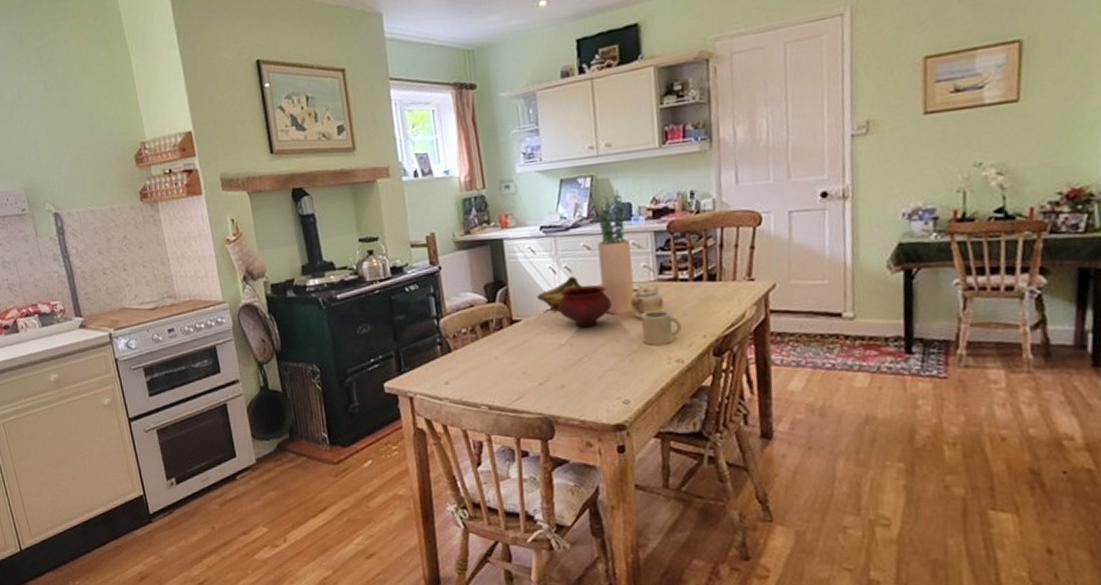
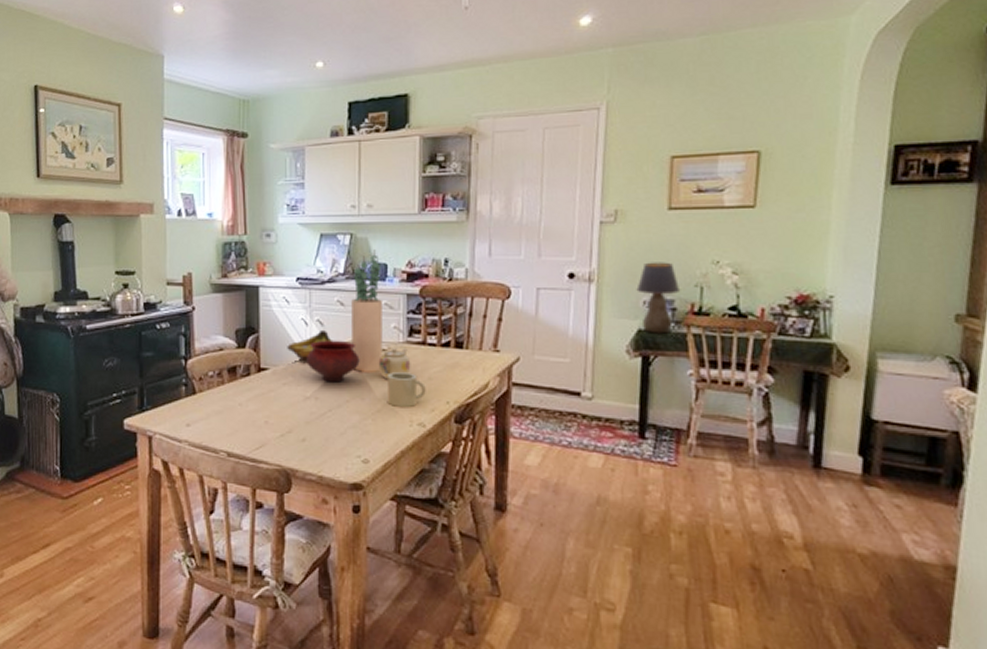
table lamp: none [894,169,942,248] -> present [636,262,681,335]

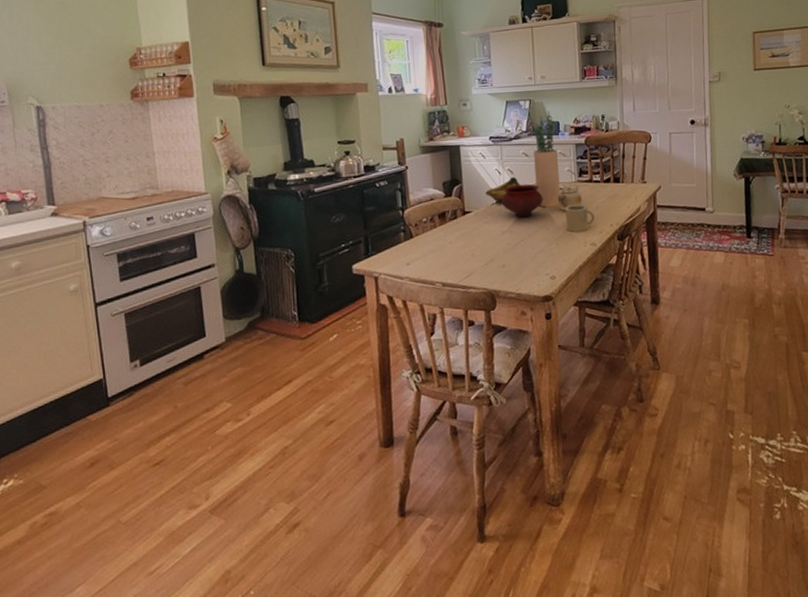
table lamp: present [636,262,681,335] -> none [737,108,767,162]

